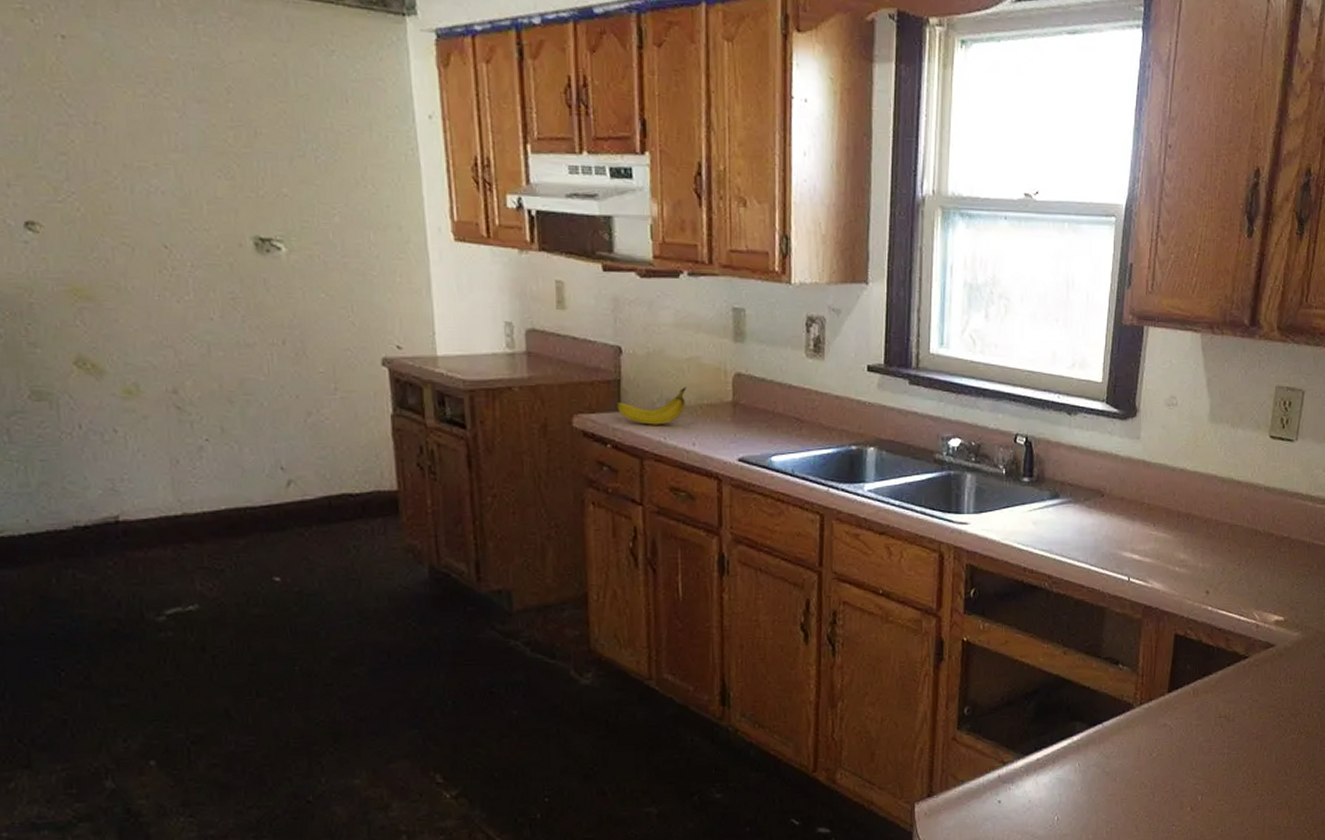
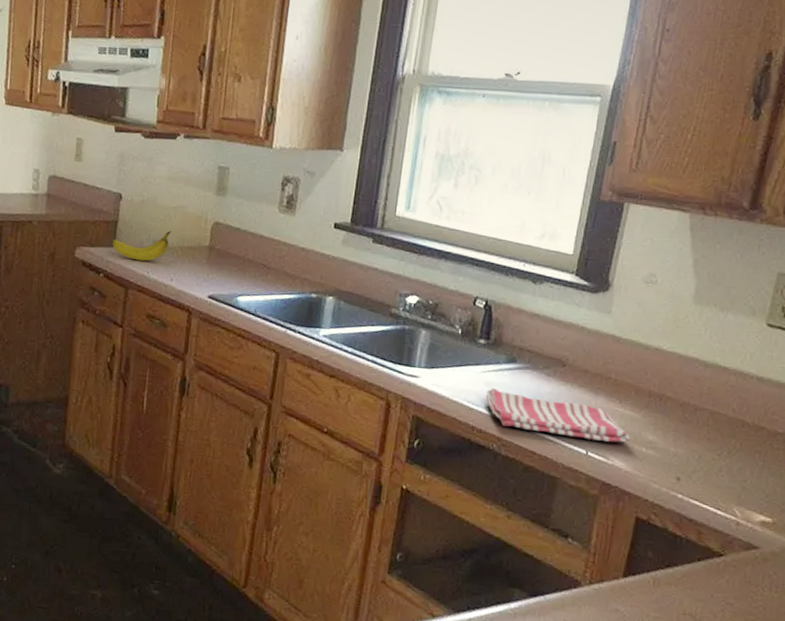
dish towel: none [1034,526,1165,566] -> present [485,388,630,443]

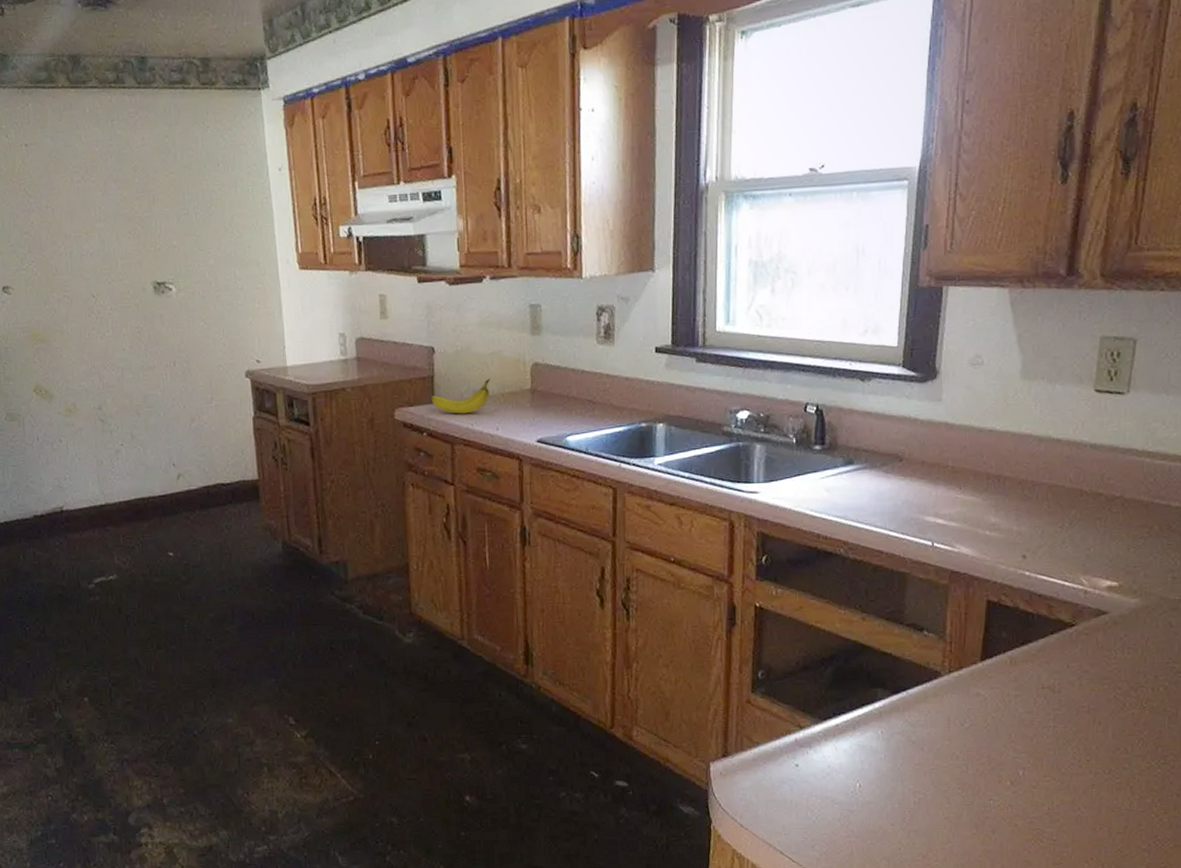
dish towel: present [485,388,630,443] -> none [827,493,973,531]

